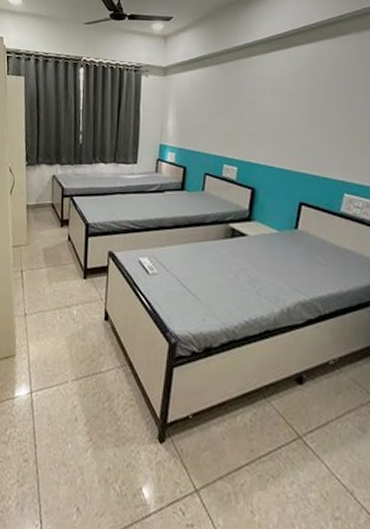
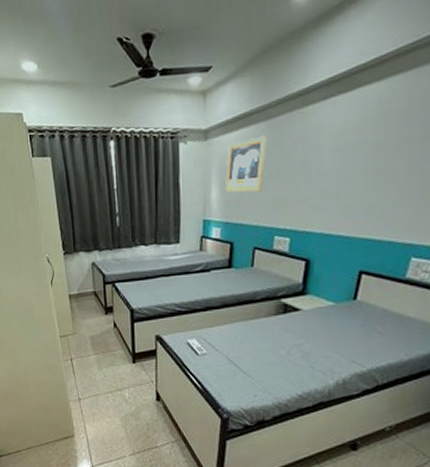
wall art: none [181,76,218,124] -> present [225,135,267,193]

